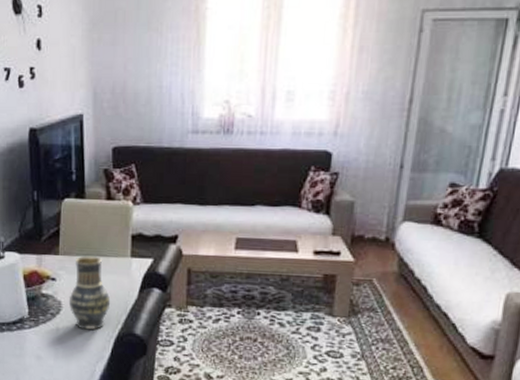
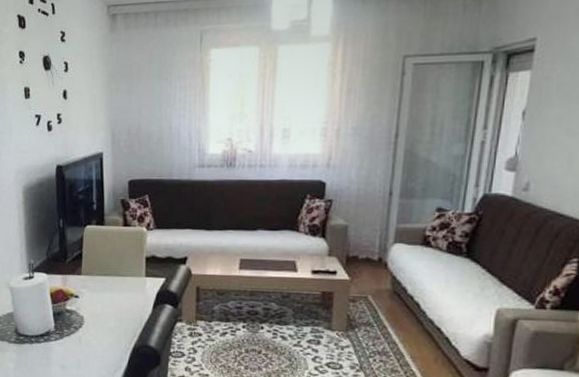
vase: present [68,255,111,330] -> none [90,275,128,343]

